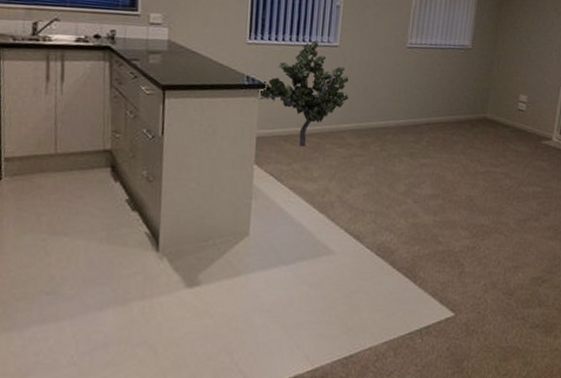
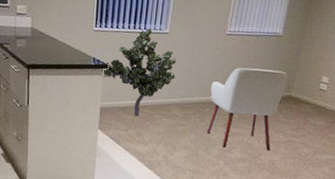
chair: none [389,86,480,184] -> present [206,68,287,151]

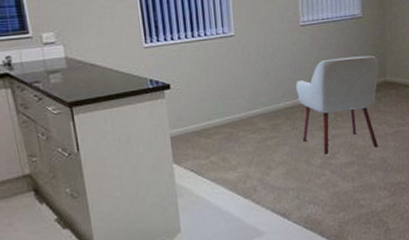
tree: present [101,28,176,115] -> none [163,34,252,138]

